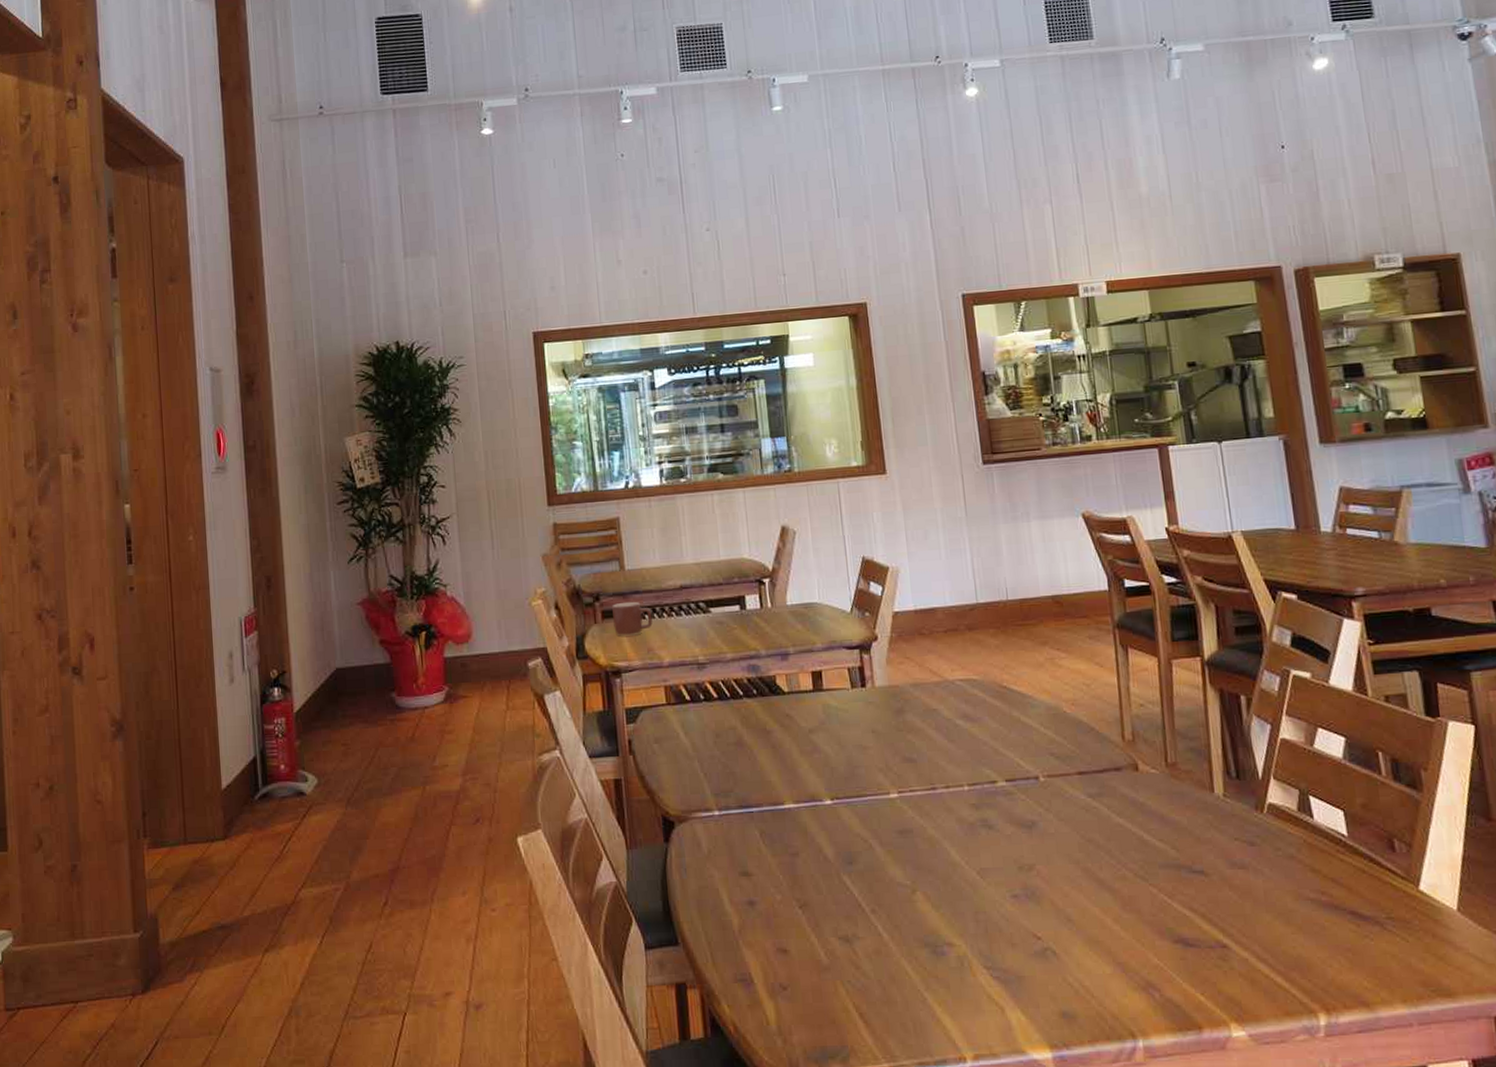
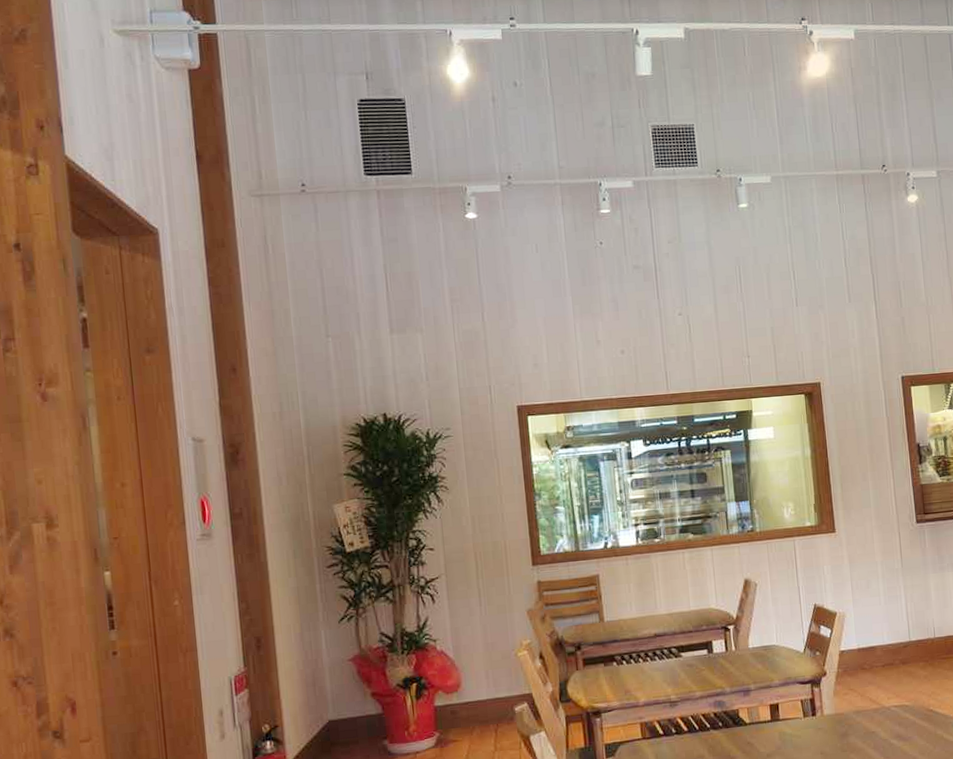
mug: present [612,601,653,638] -> none [592,649,630,682]

